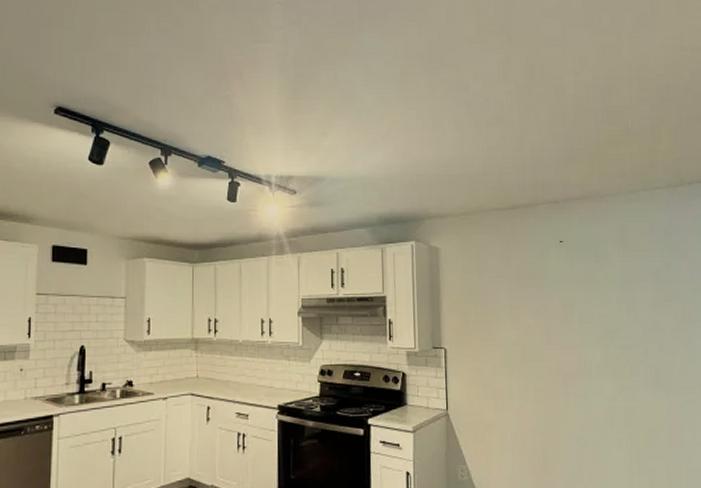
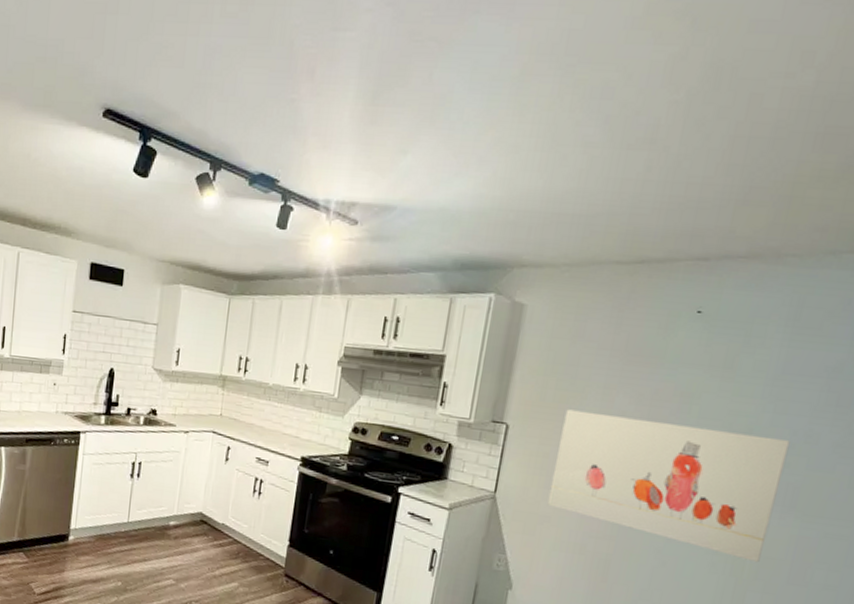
wall art: none [487,329,648,434] -> present [547,409,791,563]

